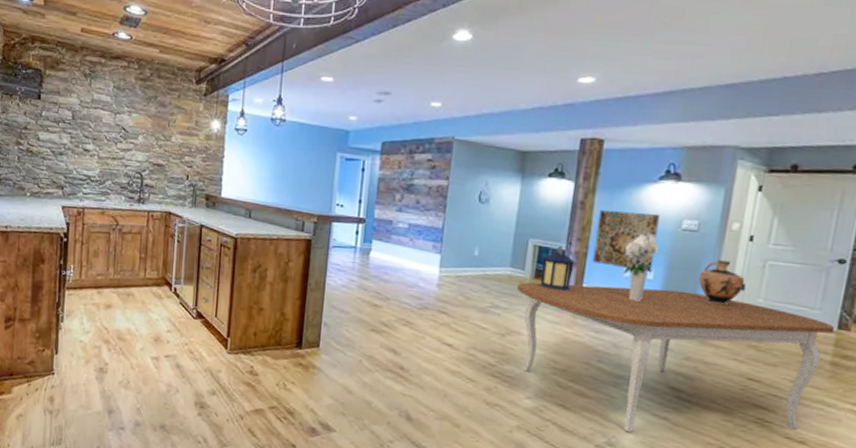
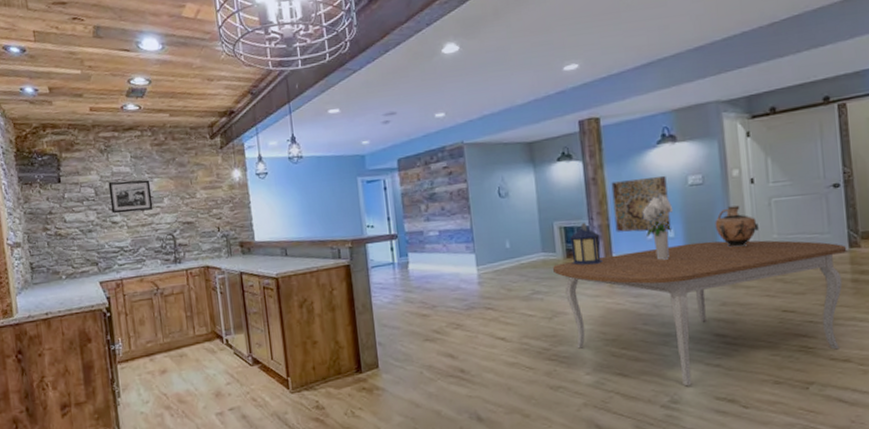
picture frame: none [85,108,128,145] -> present [108,179,153,214]

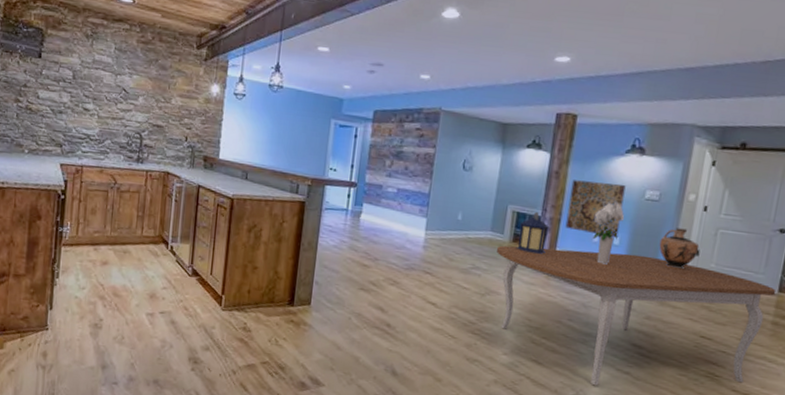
picture frame: present [108,179,153,214] -> none [85,68,129,105]

